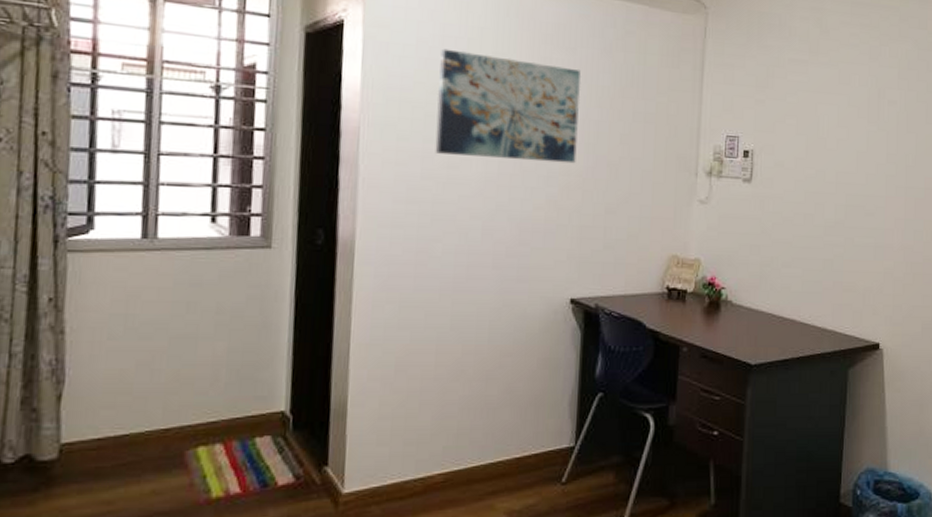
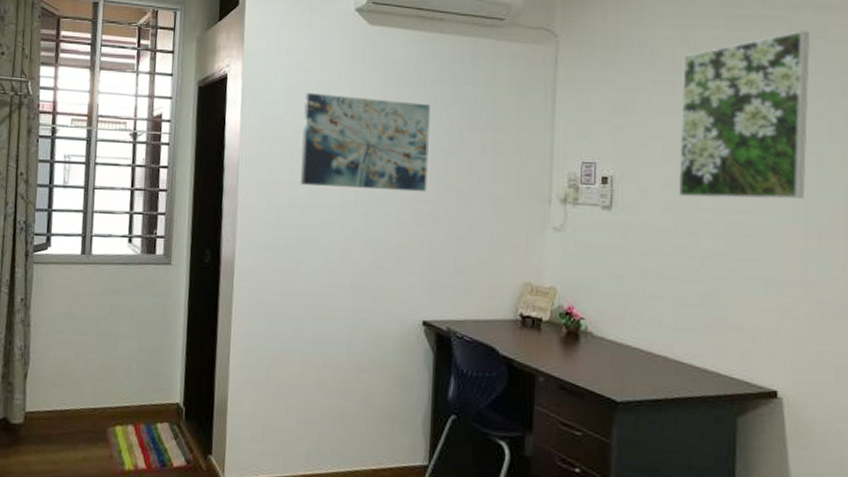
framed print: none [808,21,915,174] -> present [678,31,810,199]

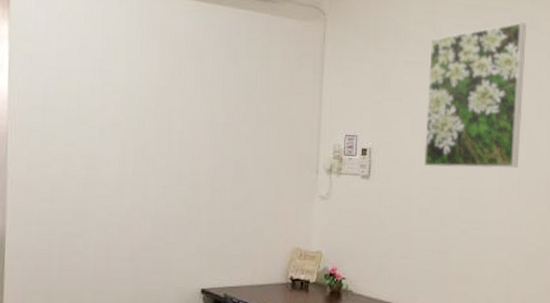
wall art: present [300,92,430,192] -> none [75,59,208,164]

